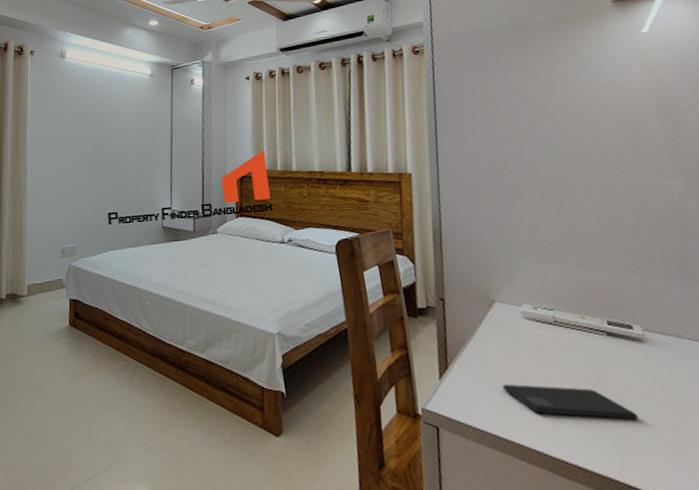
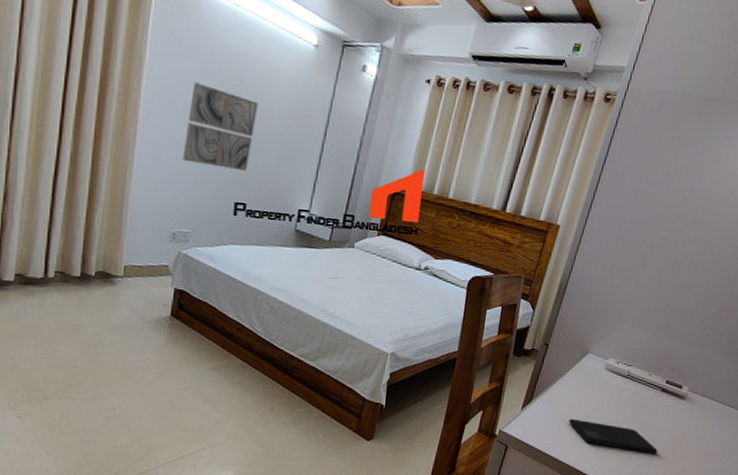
wall art: none [62,124,115,188] -> present [182,81,259,172]

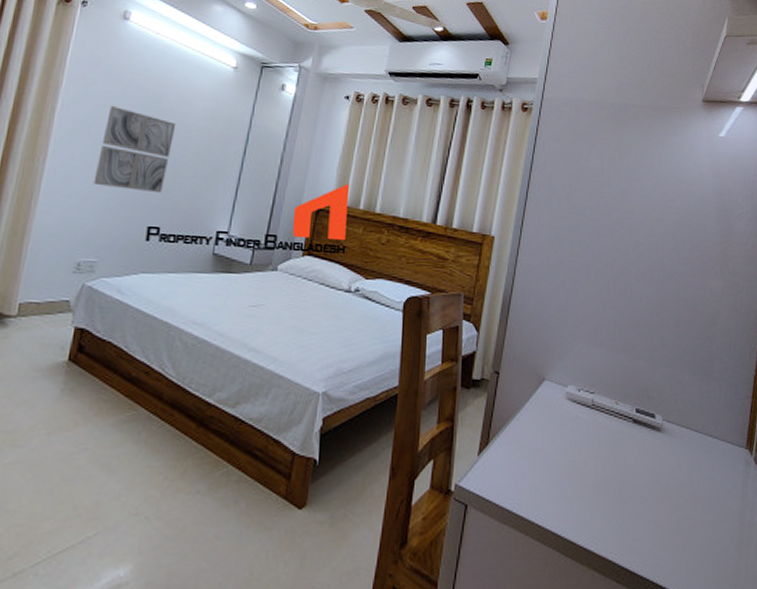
smartphone: present [568,418,658,454] -> none [534,463,643,505]

